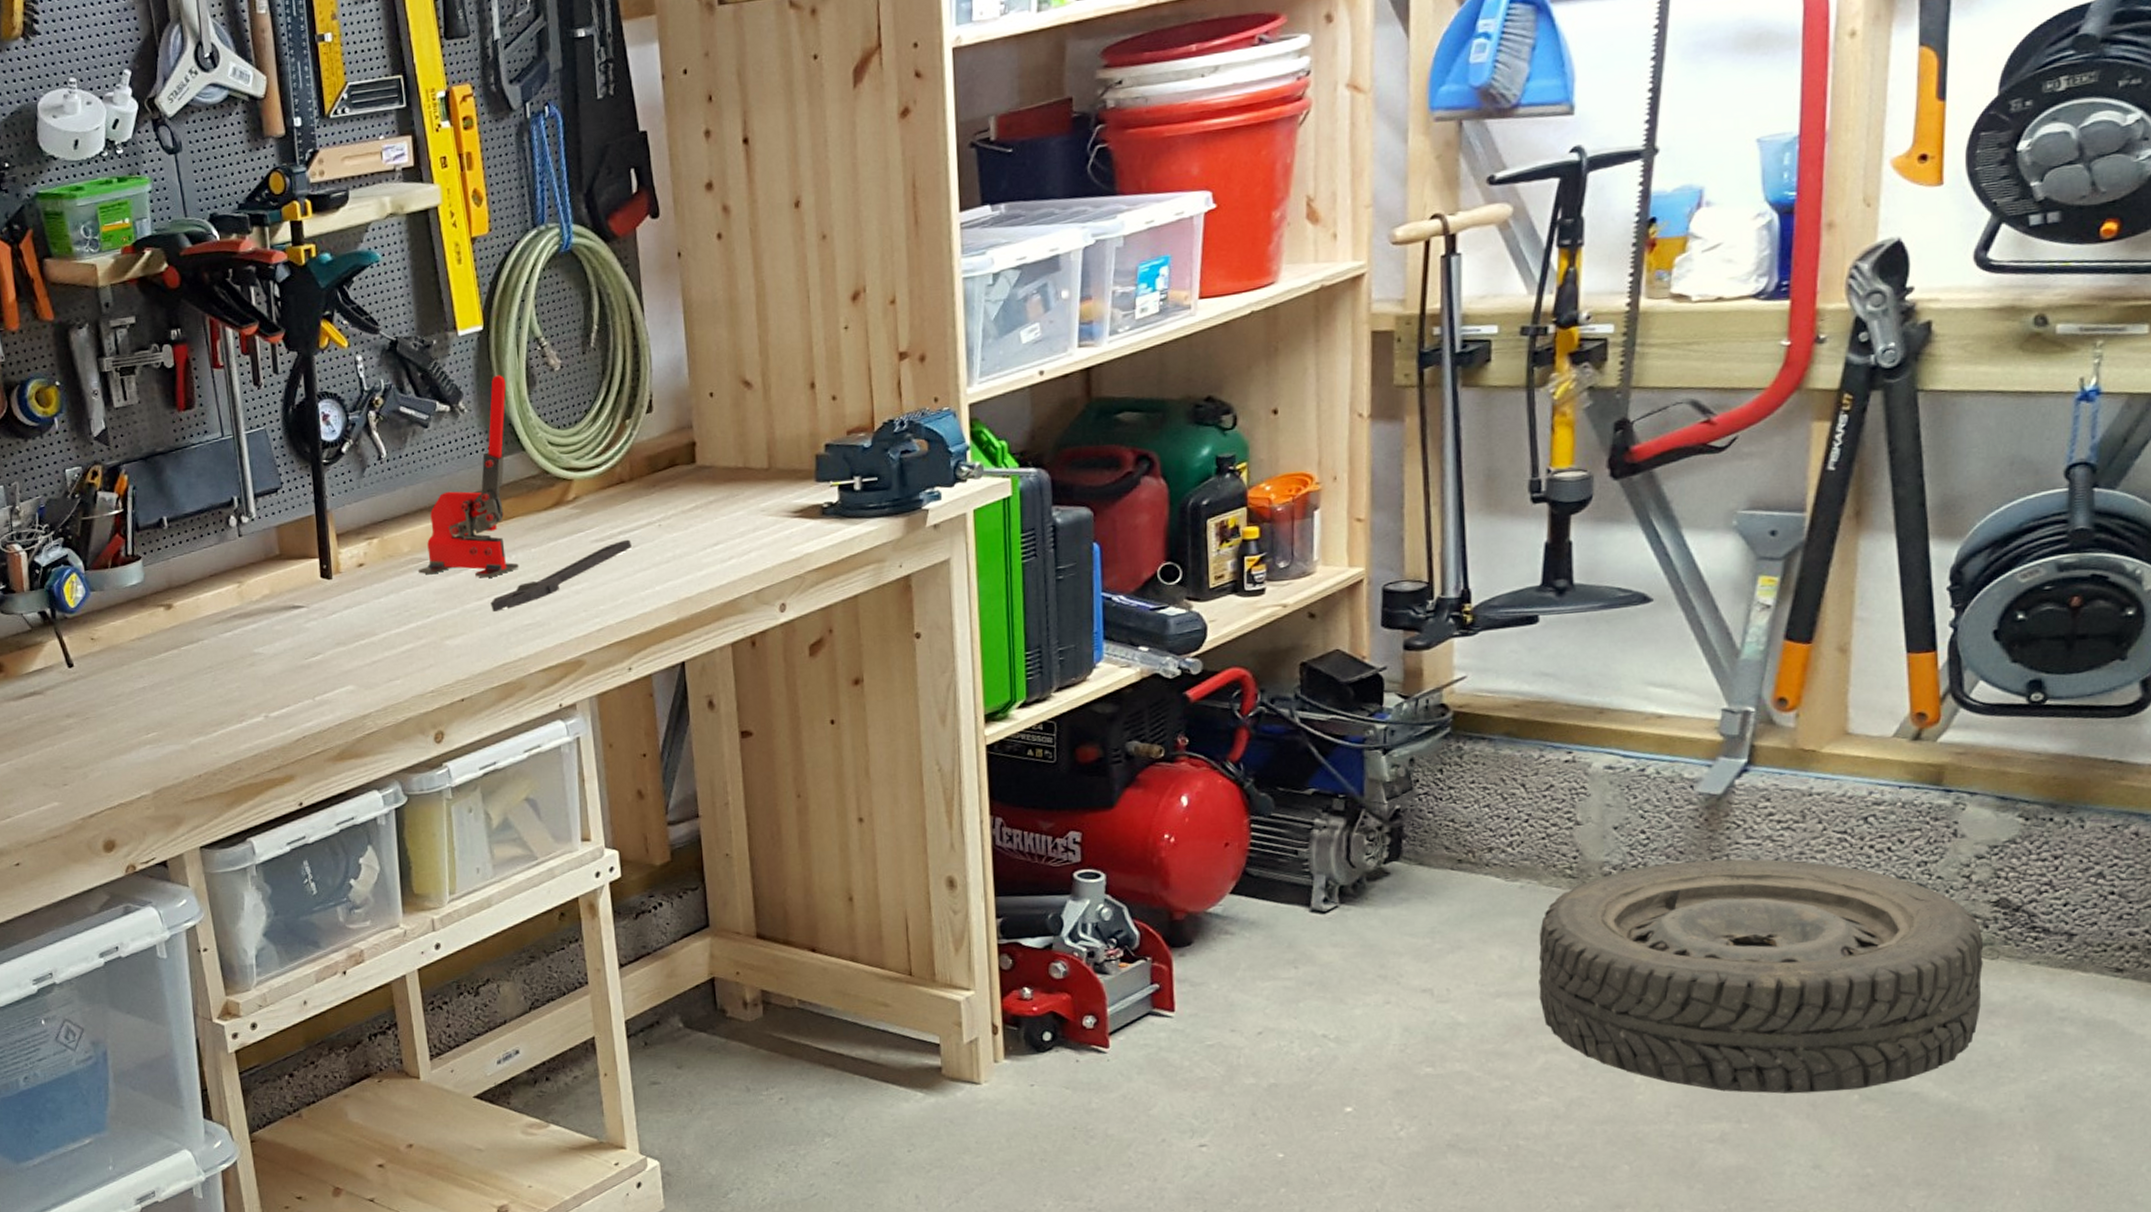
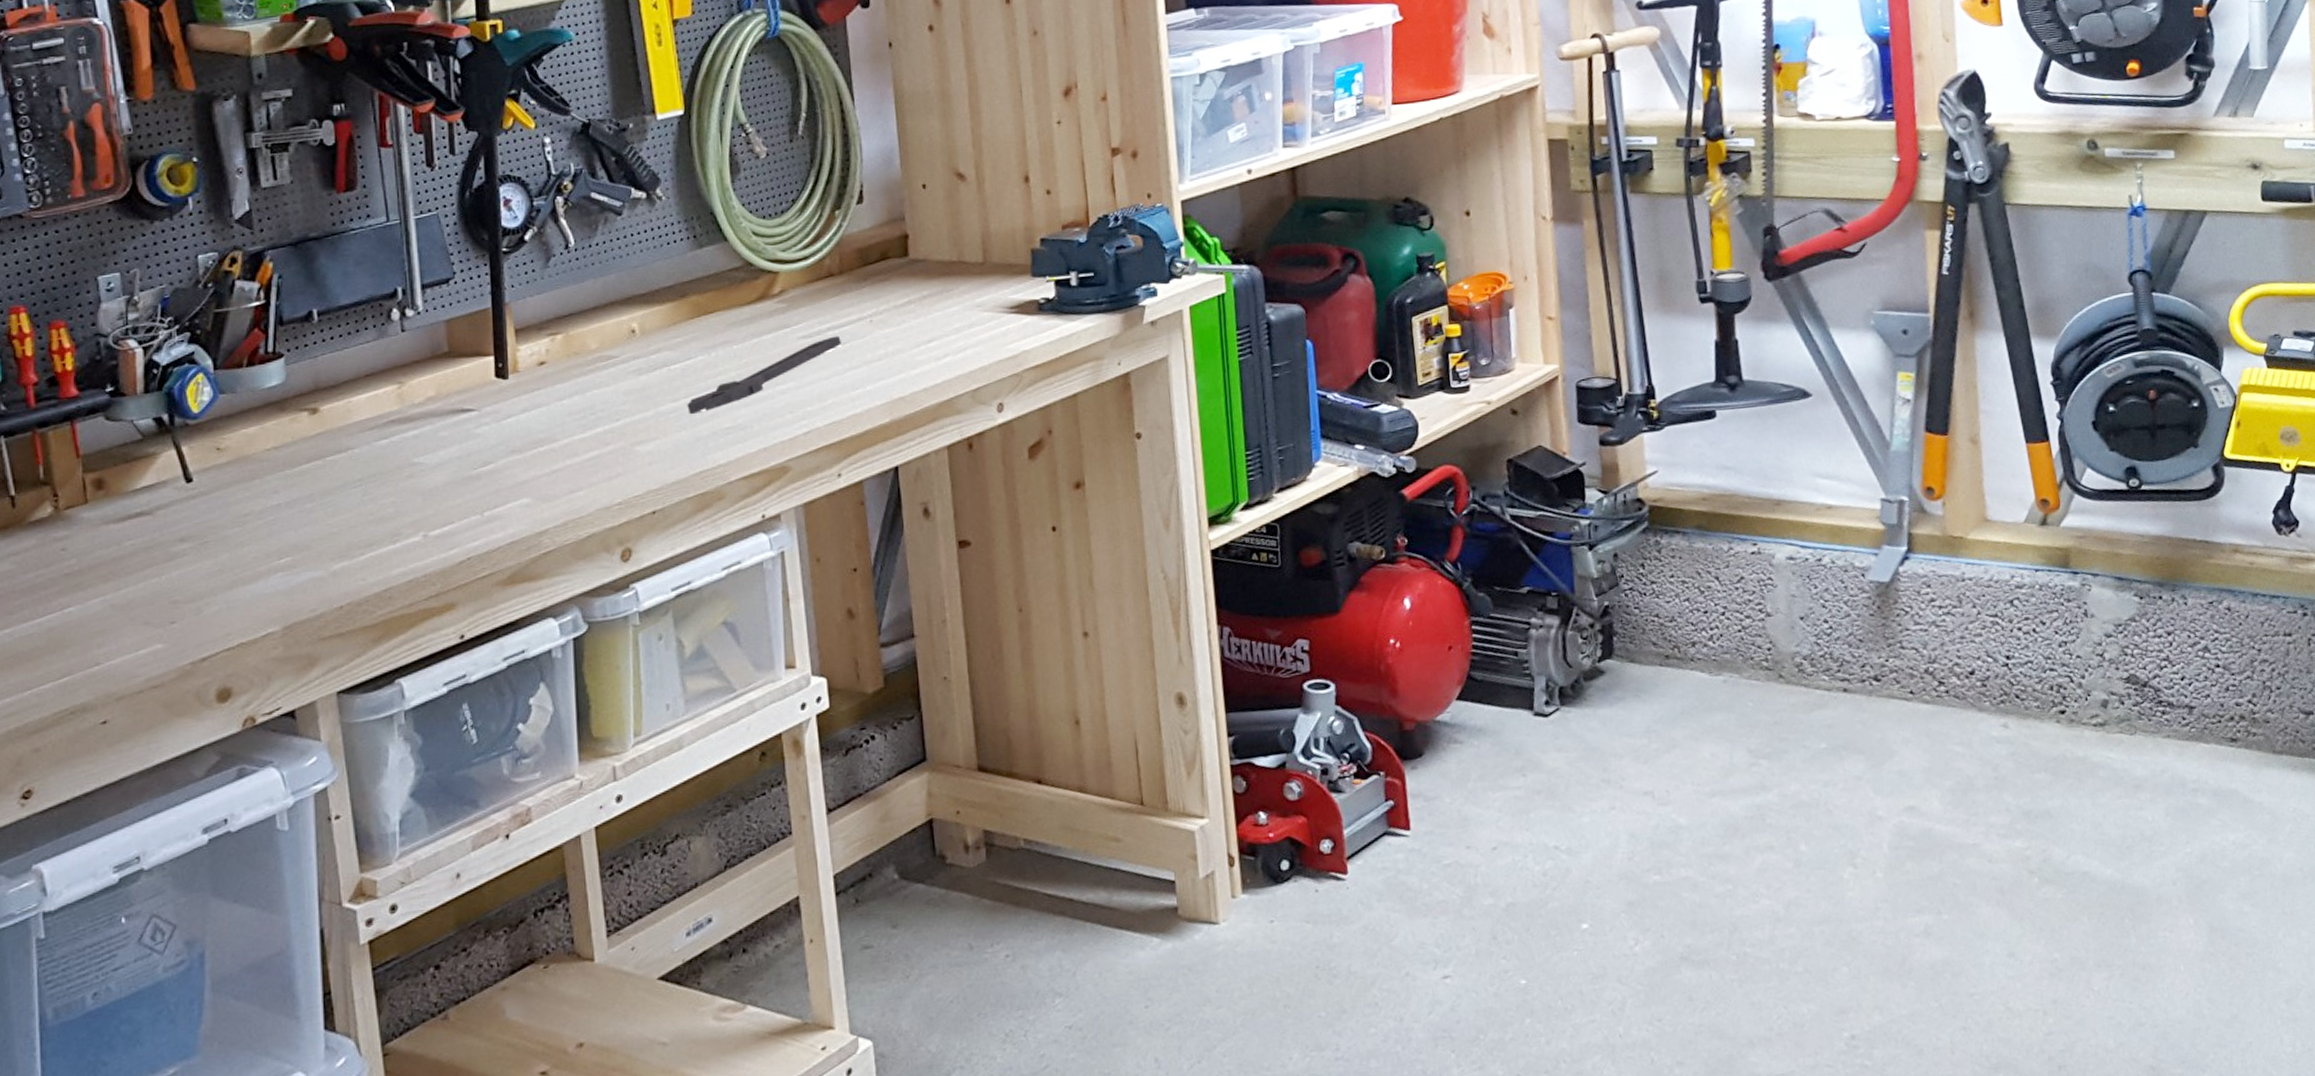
clamp: present [419,375,519,578] -> none [607,161,720,377]
car tire: present [1538,859,1983,1094] -> none [1744,644,2128,883]

